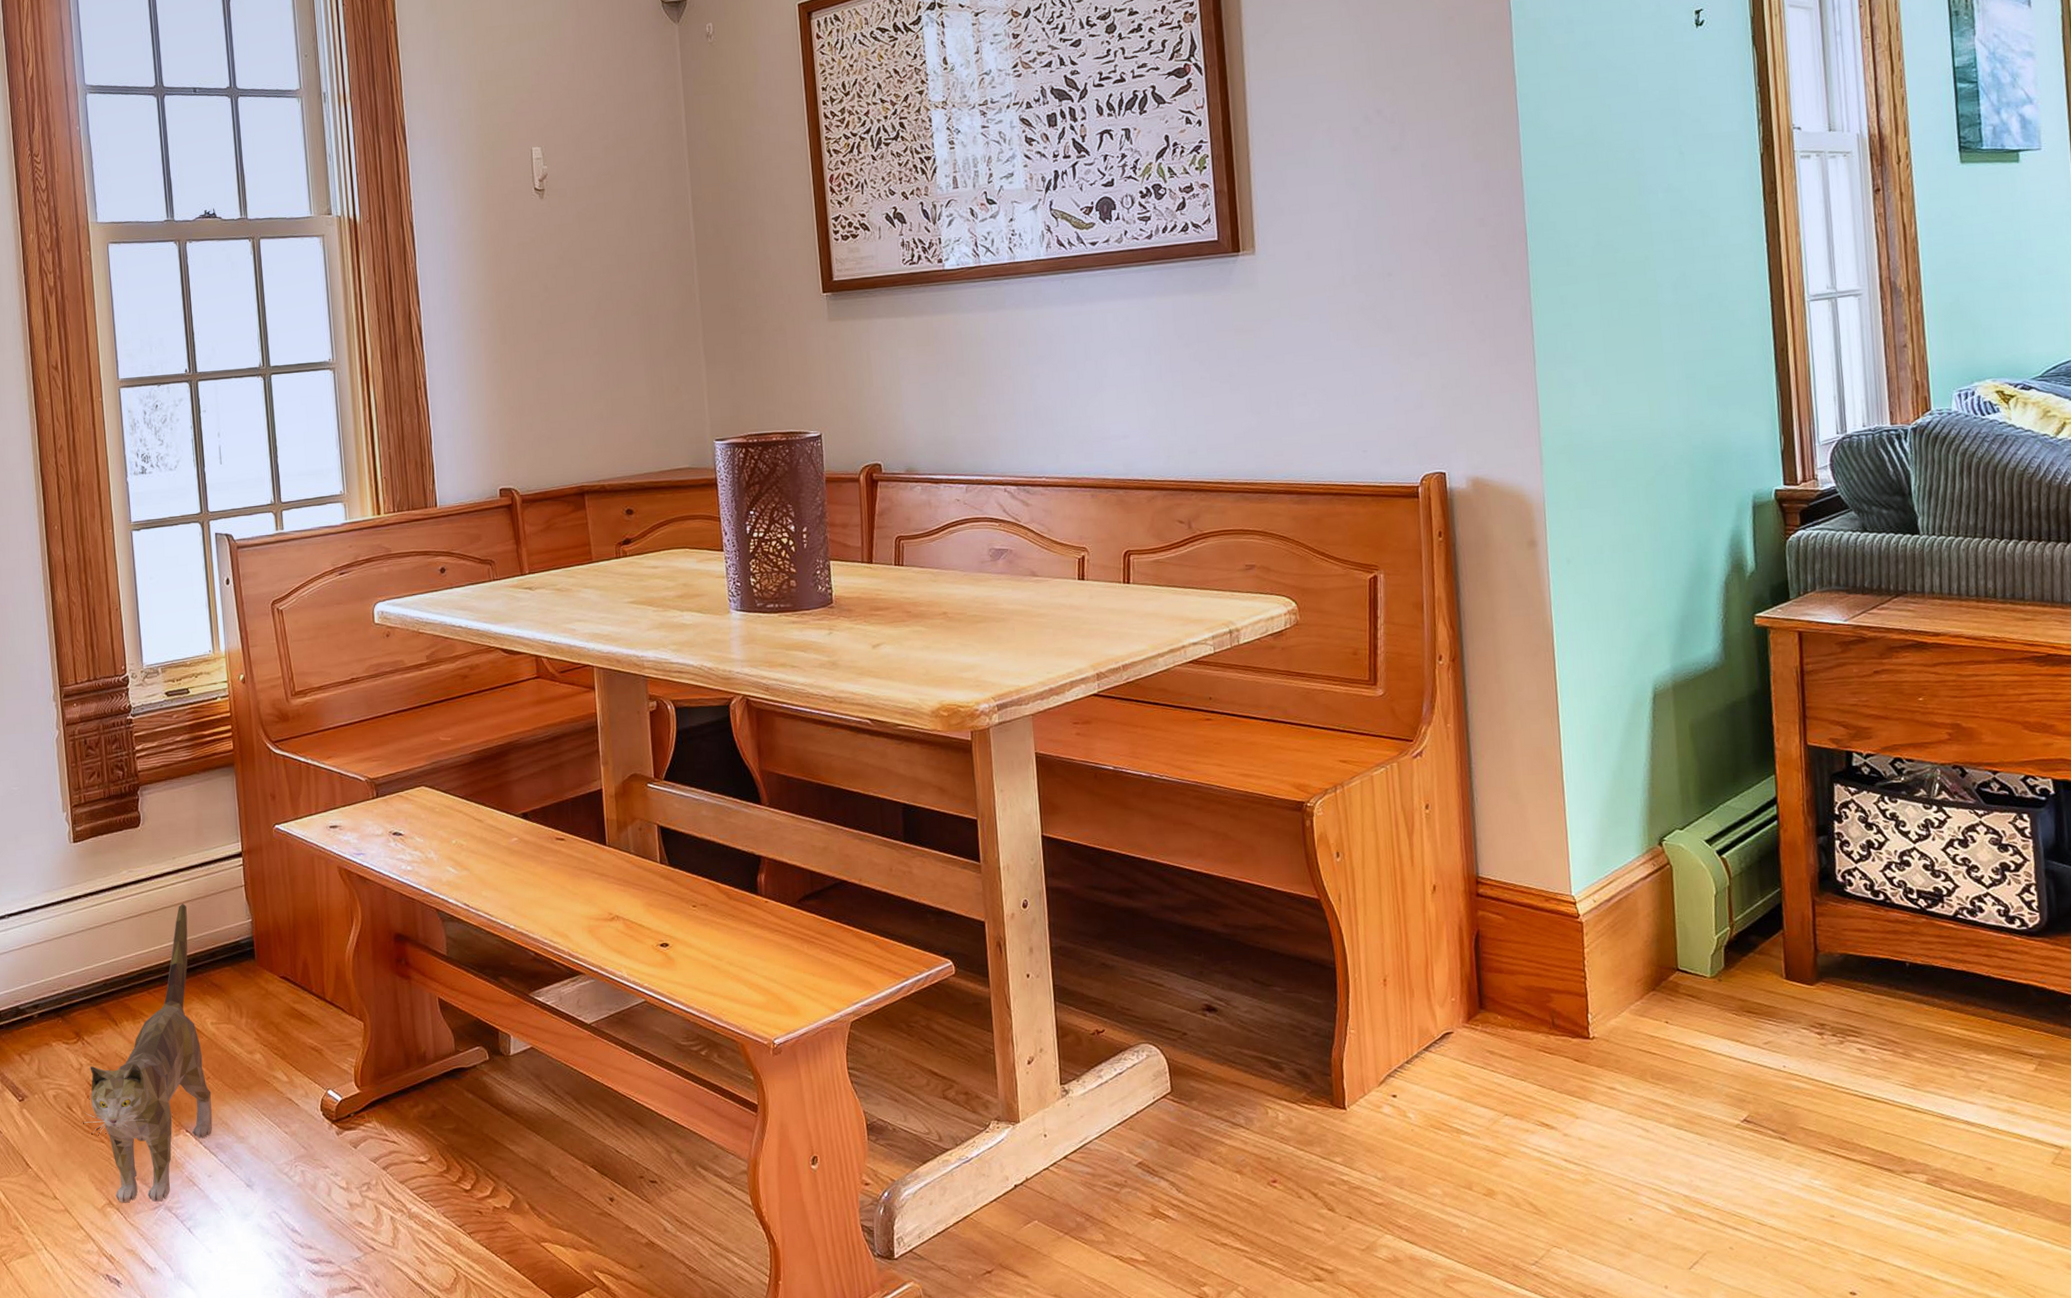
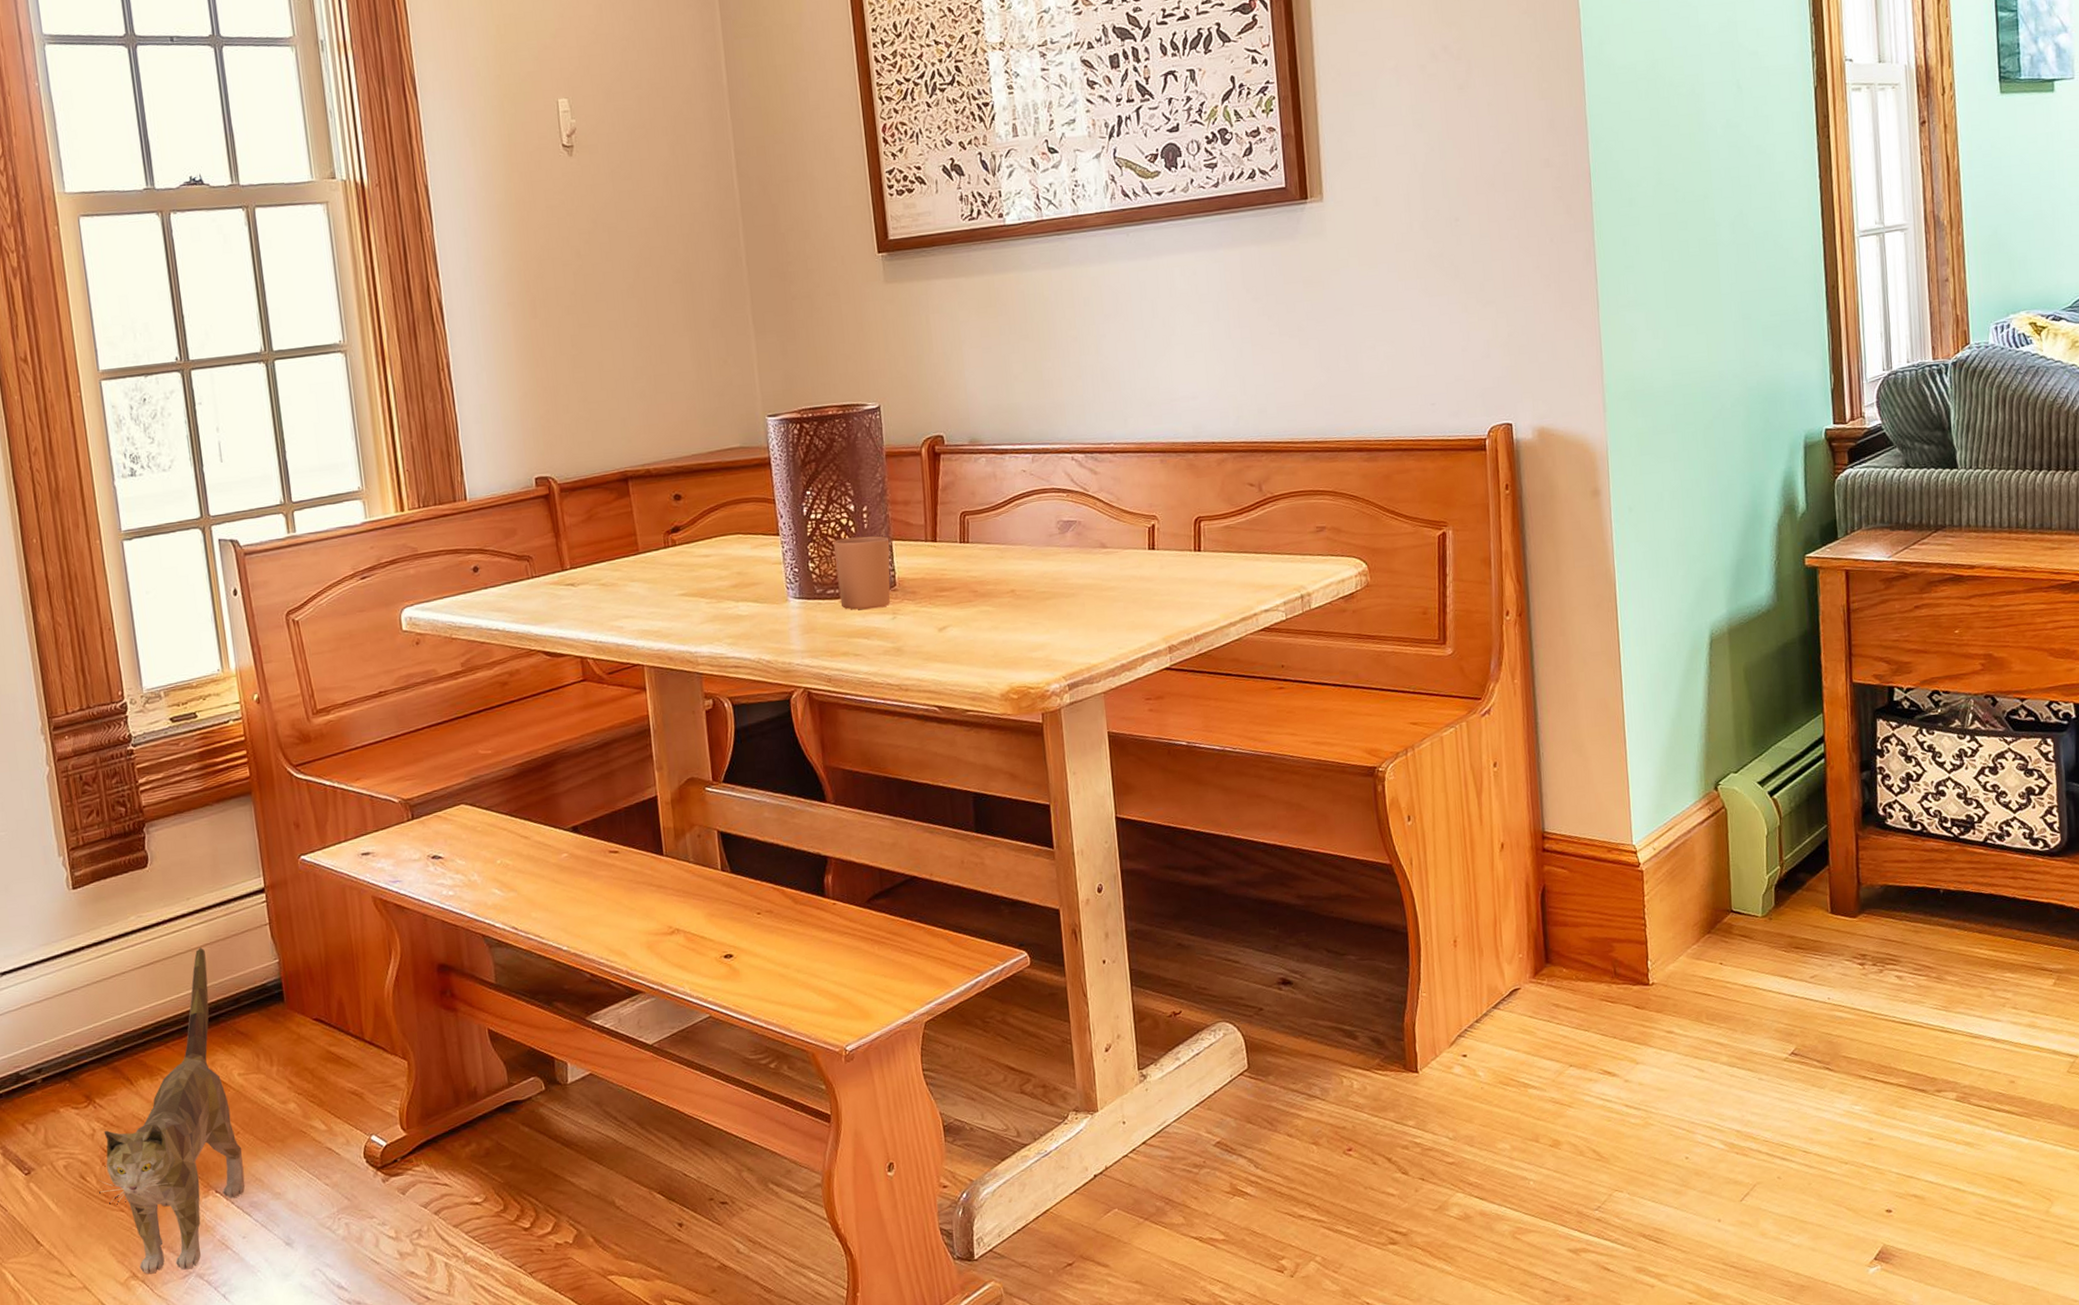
mug: none [773,555,828,624] -> present [833,536,891,610]

